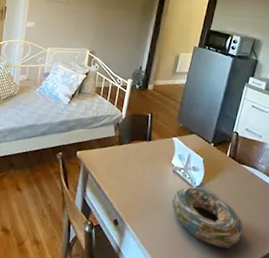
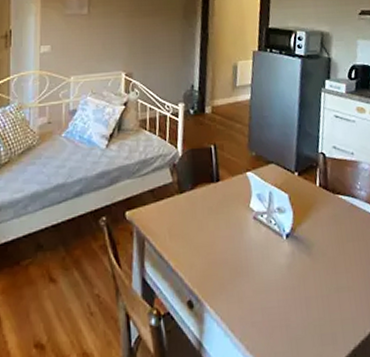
decorative bowl: present [172,186,243,248] -> none [258,234,356,315]

